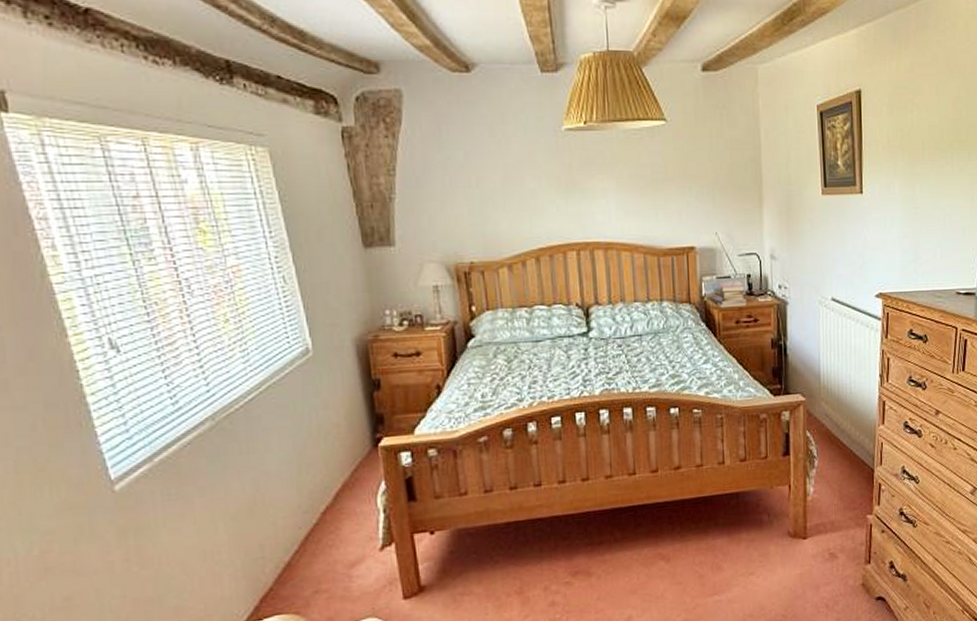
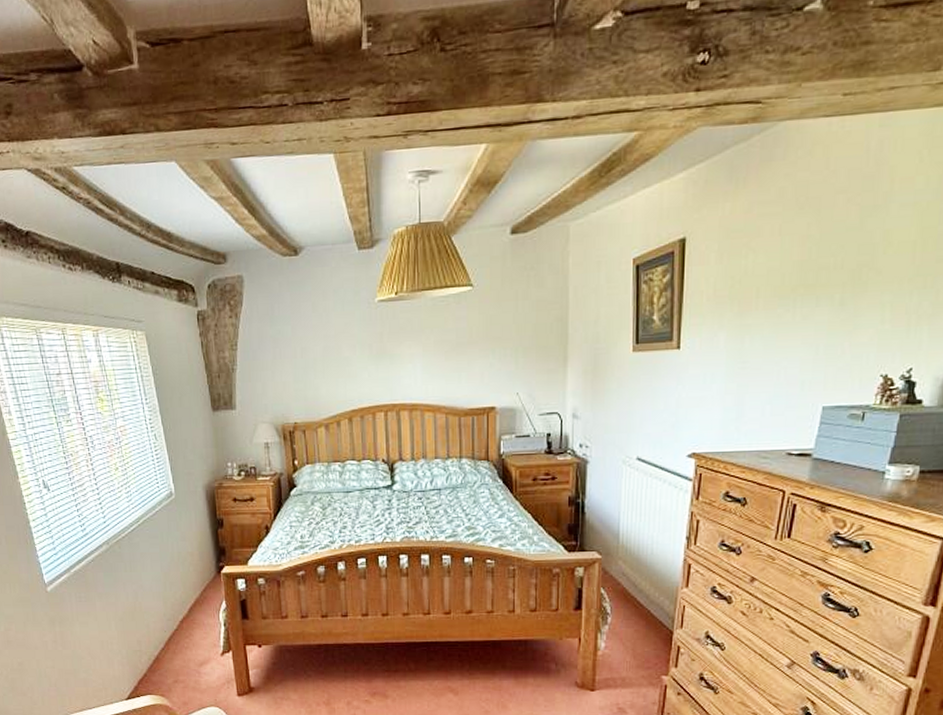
books: present [709,281,747,309] -> none [507,439,545,466]

